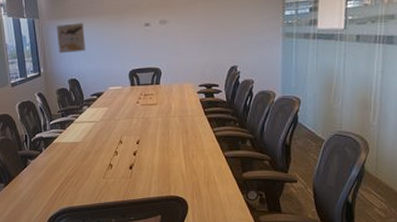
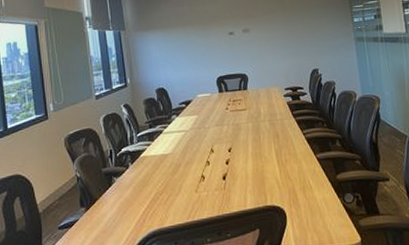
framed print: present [56,22,86,54] -> none [142,33,173,64]

